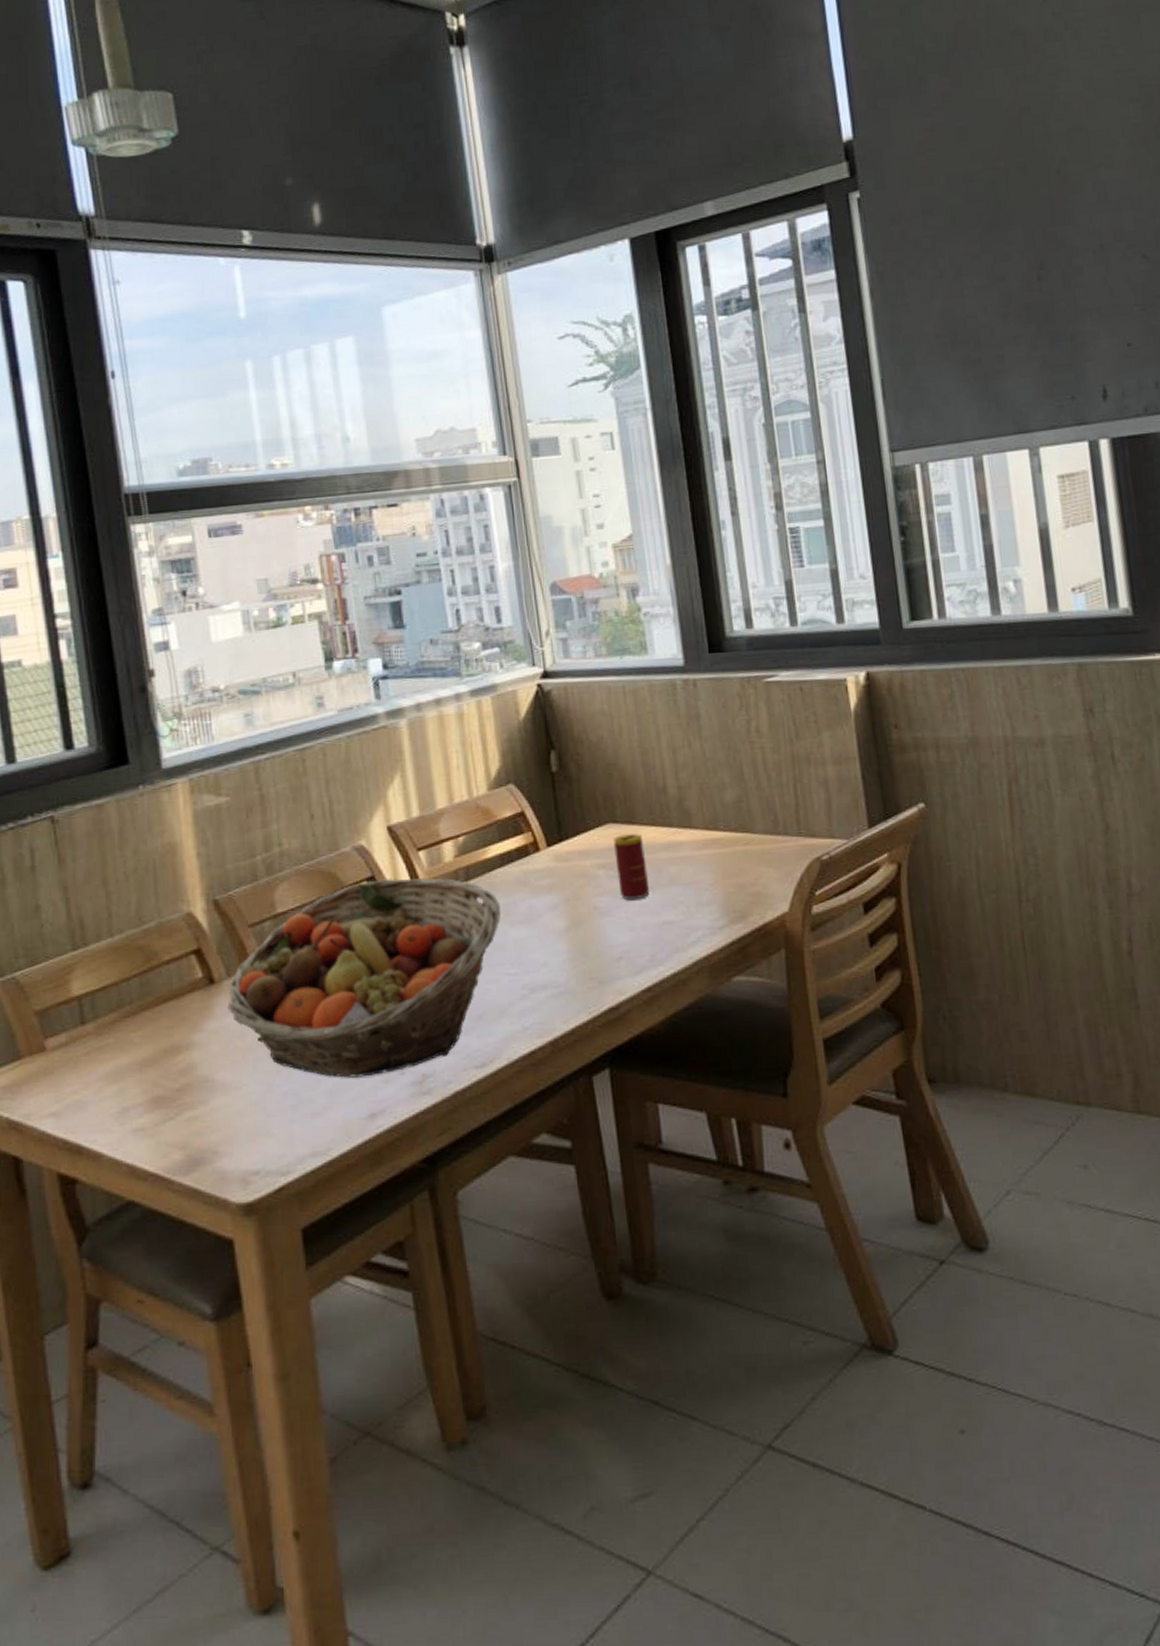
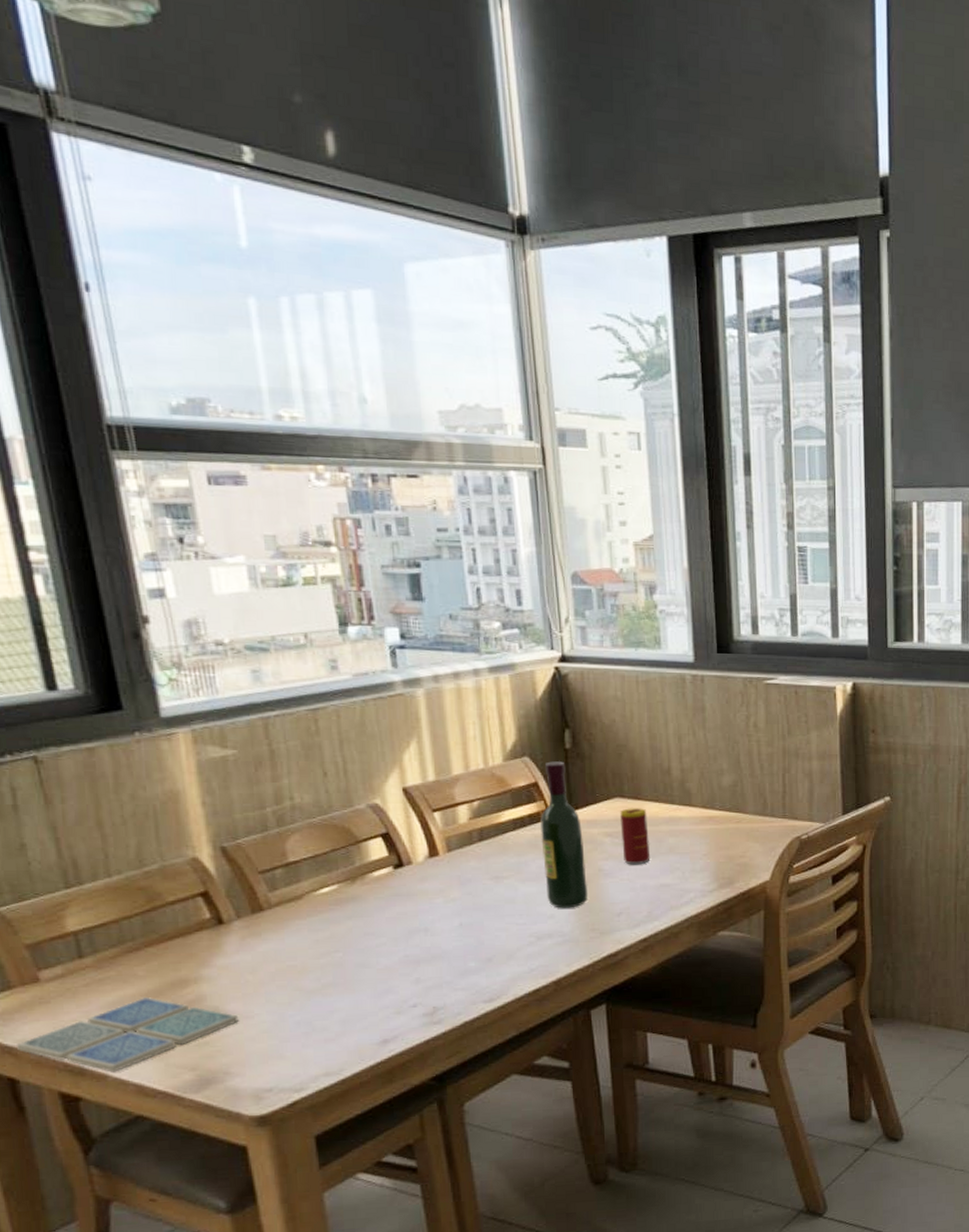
drink coaster: none [22,1065,228,1151] -> present [17,996,239,1072]
fruit basket: present [227,878,501,1078] -> none [237,835,513,1010]
wine bottle: none [528,786,584,955] -> present [539,761,588,908]

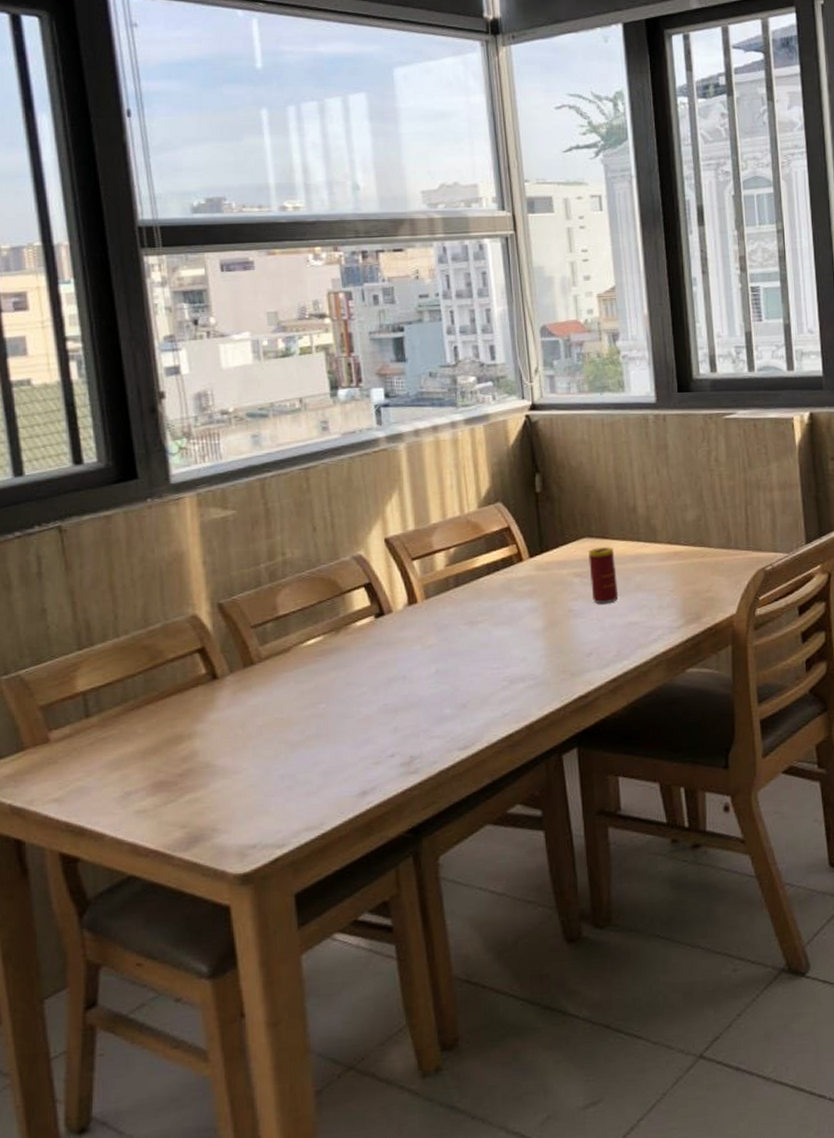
drink coaster: present [17,996,239,1072] -> none [25,754,228,832]
wine bottle: present [539,761,588,908] -> none [512,505,559,651]

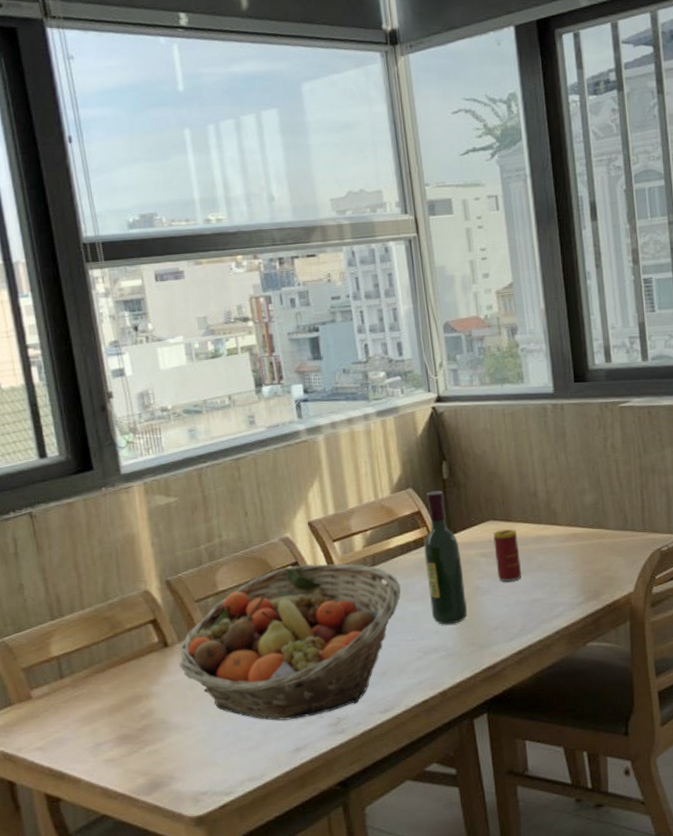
fruit basket: none [229,584,487,761] -> present [179,563,401,721]
wine bottle: none [512,505,559,651] -> present [423,491,468,625]

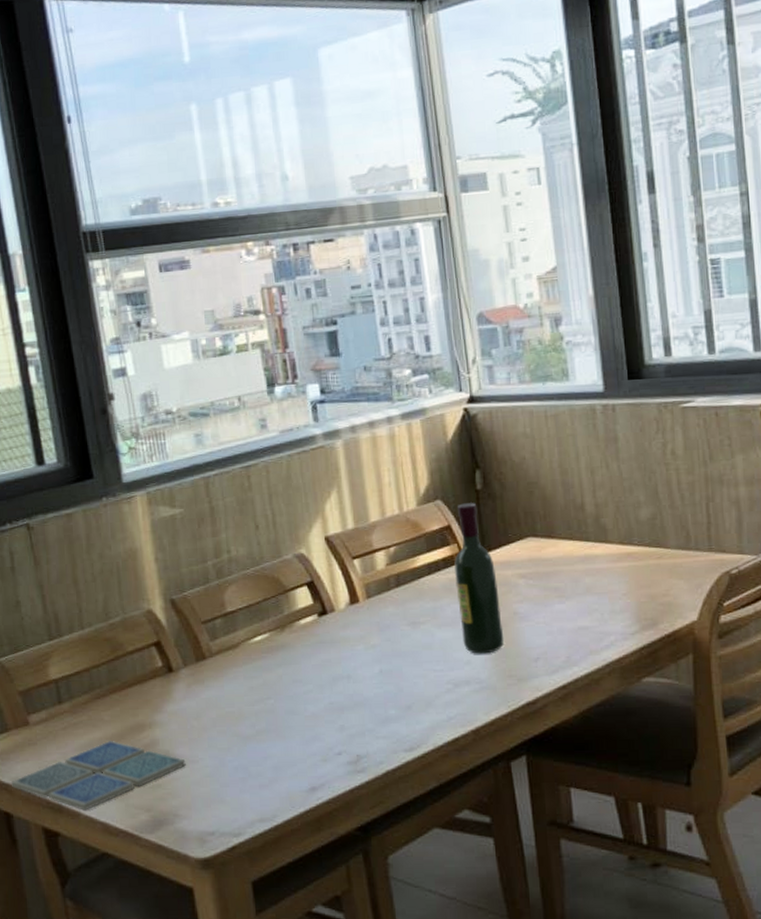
drink coaster: none [15,711,180,777] -> present [12,740,186,811]
fruit basket: present [179,563,401,721] -> none [184,583,429,756]
beverage can: present [493,529,522,582] -> none [533,547,567,607]

